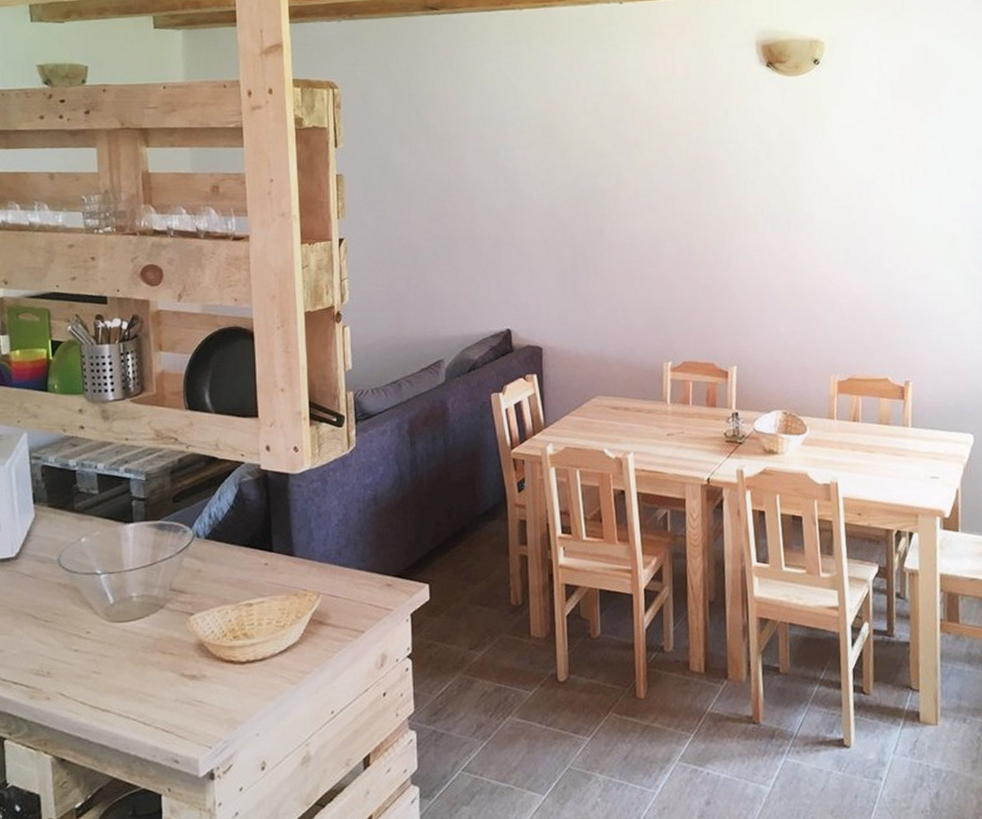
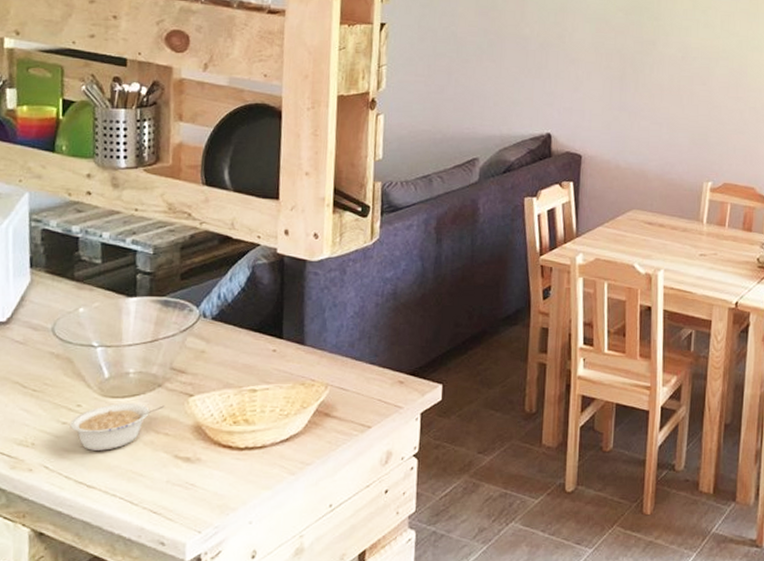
legume: none [81,626,168,675] -> present [70,403,165,451]

